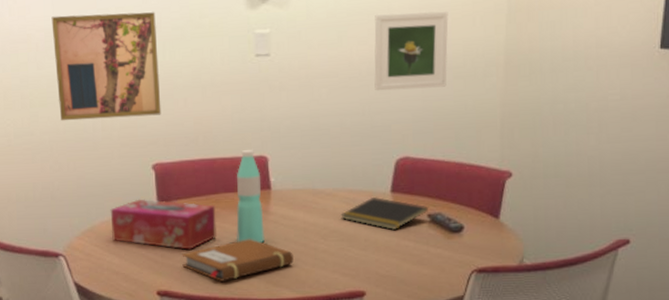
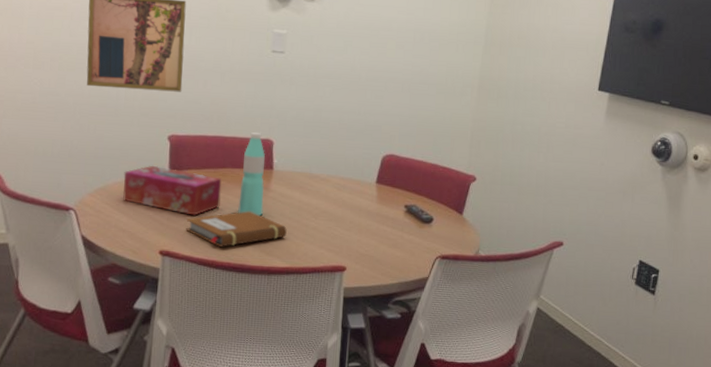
notepad: present [341,196,429,231] -> none [331,185,407,216]
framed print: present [374,11,449,91] -> none [371,32,437,99]

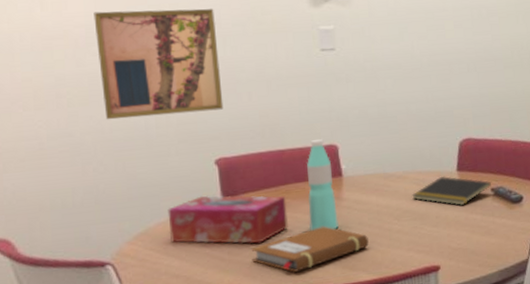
notepad: none [331,185,407,216] -> present [412,176,492,206]

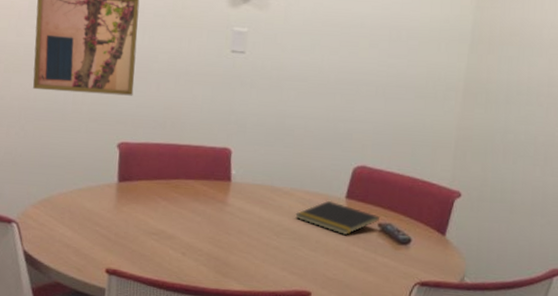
tissue box: present [167,195,288,244] -> none [68,175,175,231]
notebook: present [251,226,369,272] -> none [134,227,245,267]
water bottle: present [307,138,339,231] -> none [191,140,222,232]

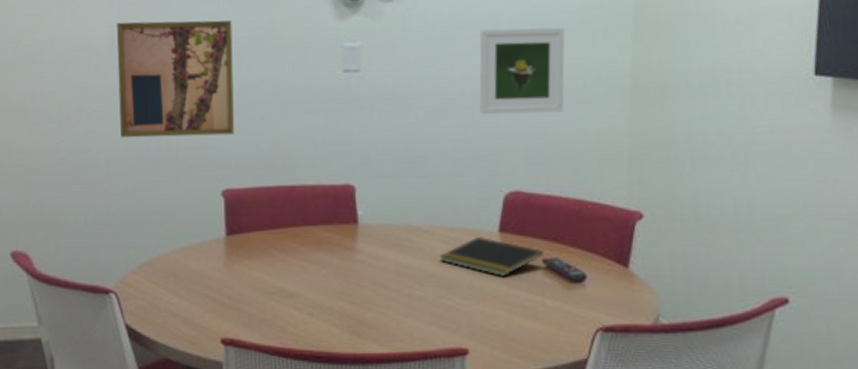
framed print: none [341,29,416,104] -> present [479,27,565,115]

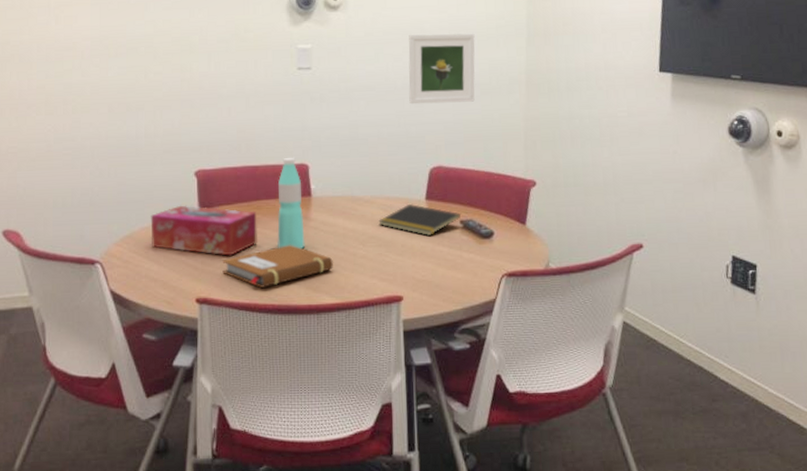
wall art: present [116,20,235,138] -> none [98,25,205,128]
tissue box: none [171,229,293,291] -> present [150,205,257,256]
notebook: none [252,281,383,330] -> present [222,245,333,288]
water bottle: none [315,176,349,286] -> present [276,157,305,249]

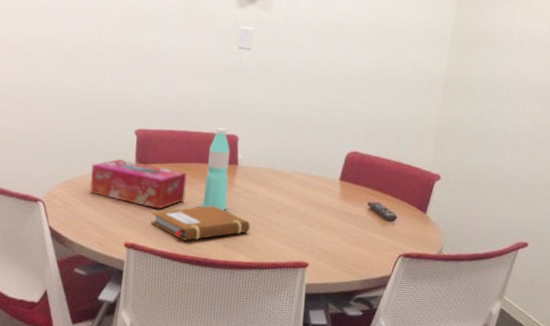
notepad: present [378,203,462,237] -> none [295,182,370,213]
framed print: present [408,33,475,104] -> none [336,29,403,97]

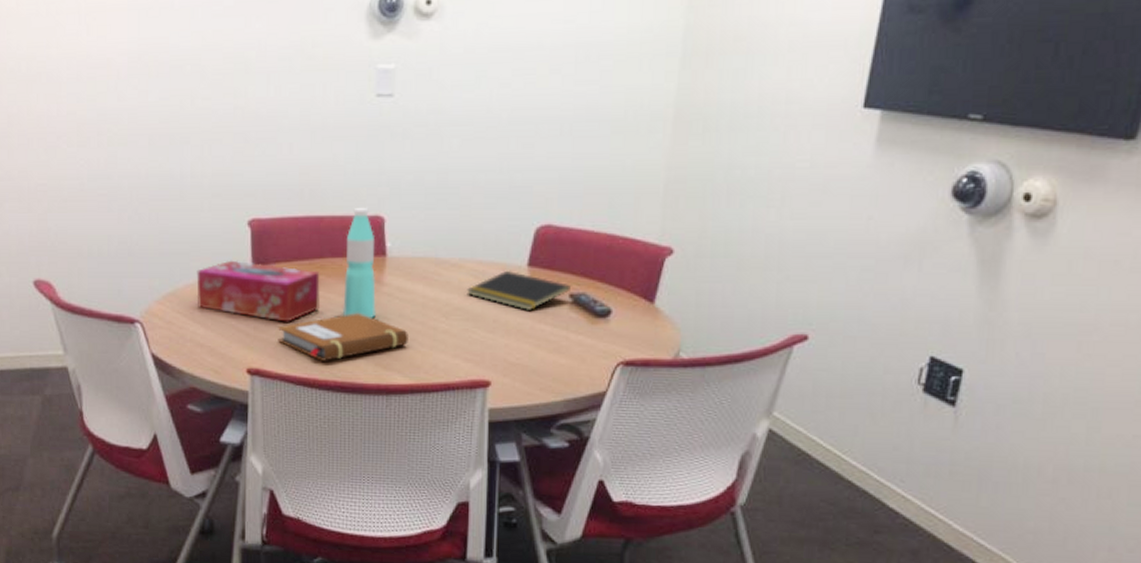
notepad: none [295,182,370,213] -> present [467,270,572,312]

